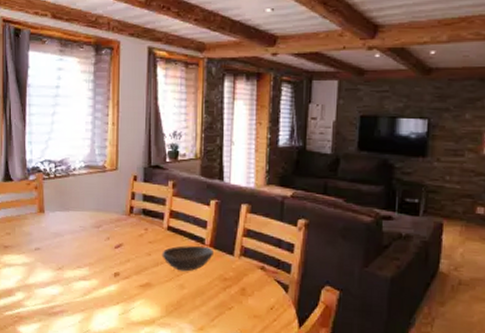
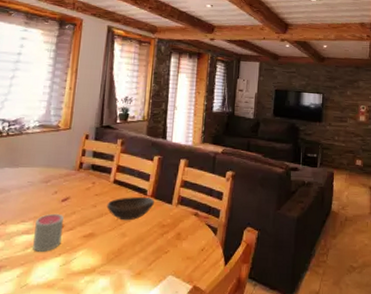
mug: none [91,260,118,299] -> present [33,213,64,252]

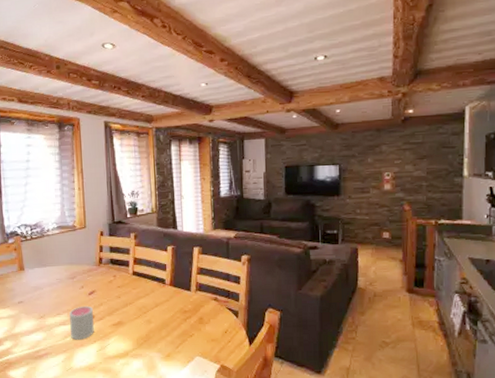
bowl: present [106,196,154,221] -> none [129,285,174,309]

